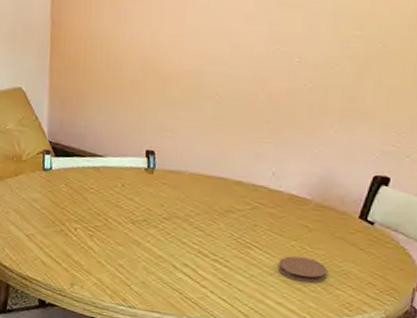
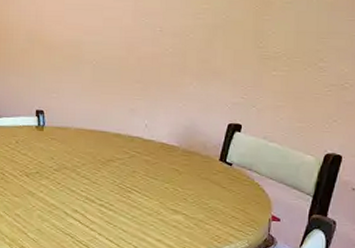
coaster: present [277,256,327,283] -> none [155,196,197,220]

